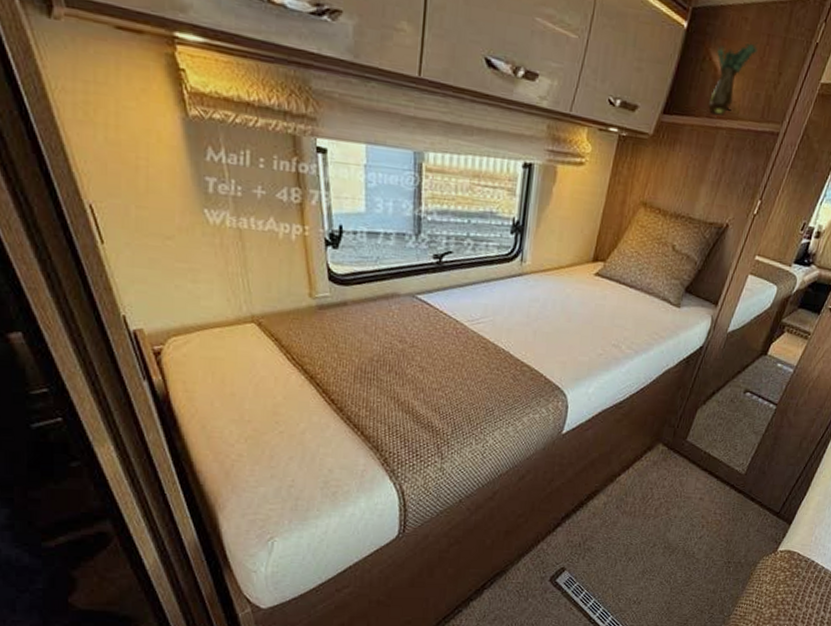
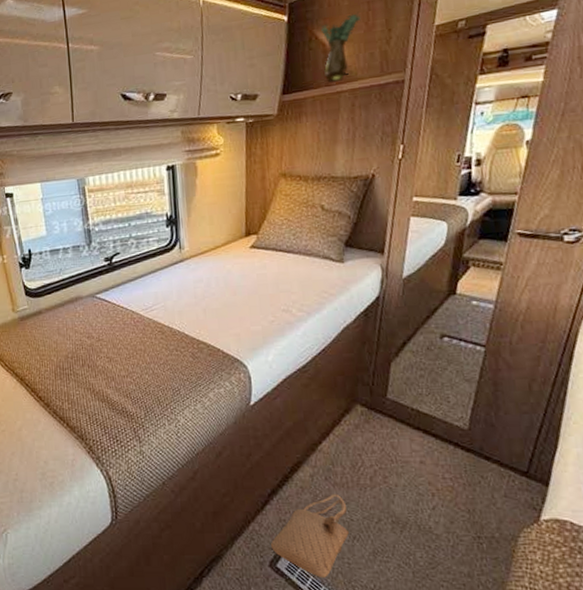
tote bag: none [555,520,629,591] -> present [271,494,349,578]

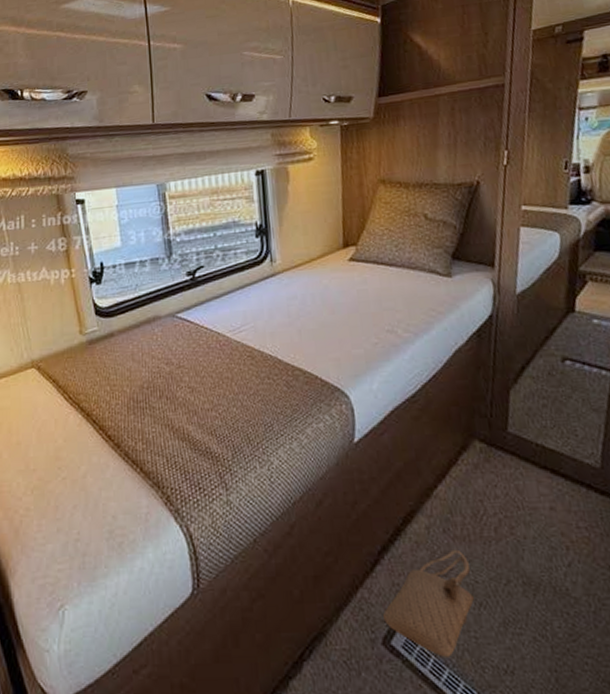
vase: present [321,12,361,83] -> none [415,15,456,85]

